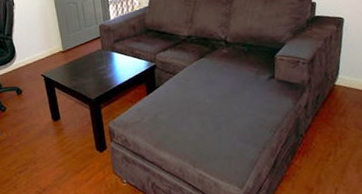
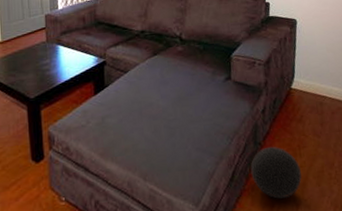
ball: none [292,138,341,183] -> present [250,146,302,199]

